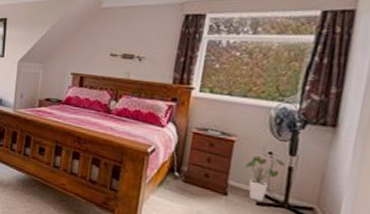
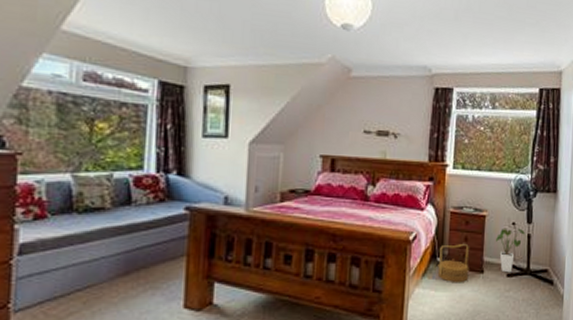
basket: none [175,162,212,200] -> present [437,243,469,282]

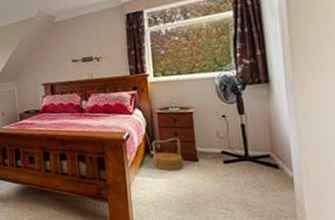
house plant: present [496,228,525,273] -> none [207,119,238,160]

